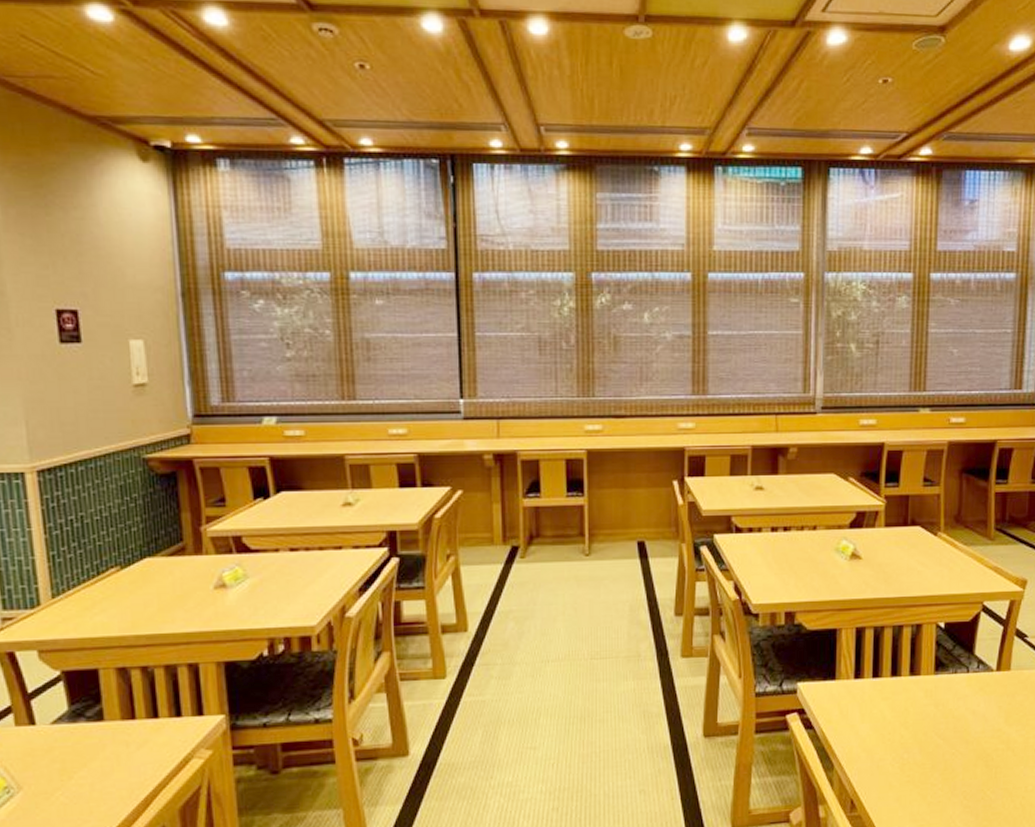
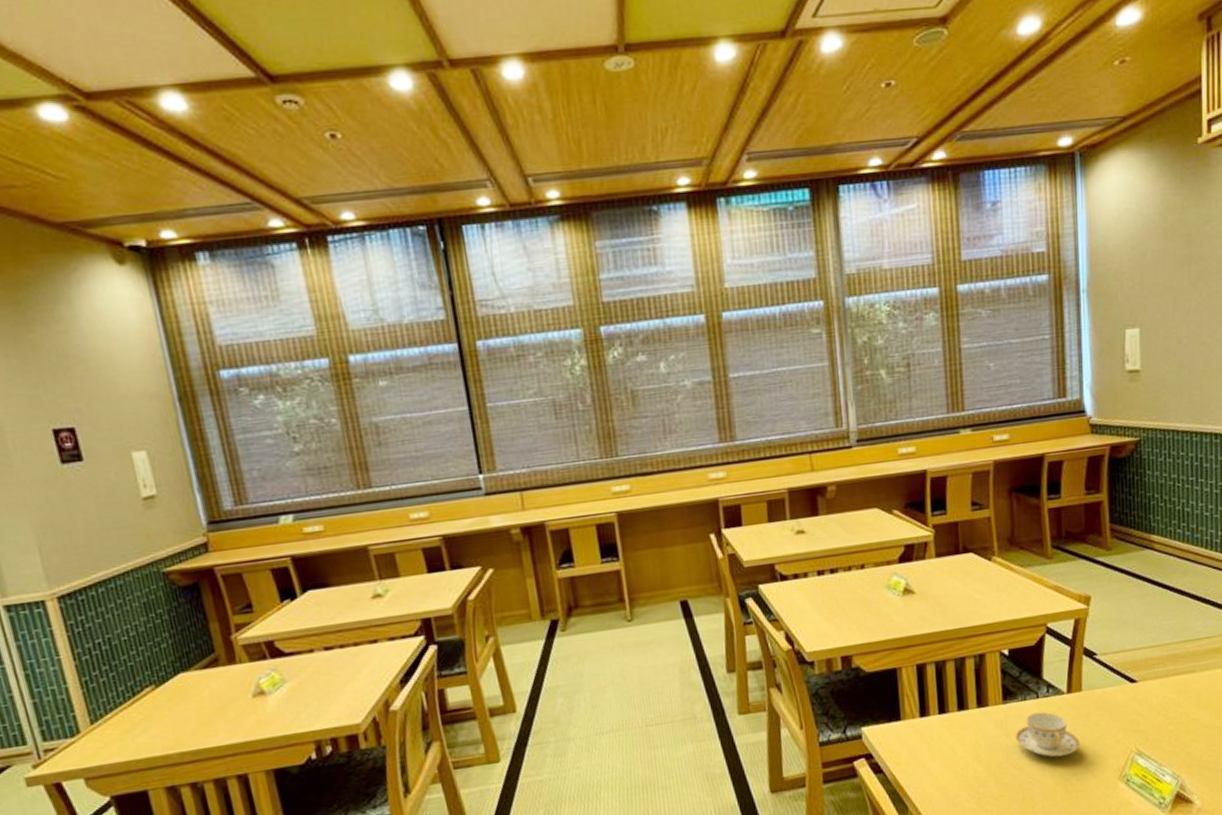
teacup: none [943,686,1004,732] -> present [1015,712,1080,757]

